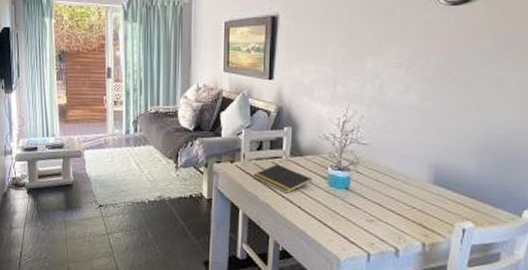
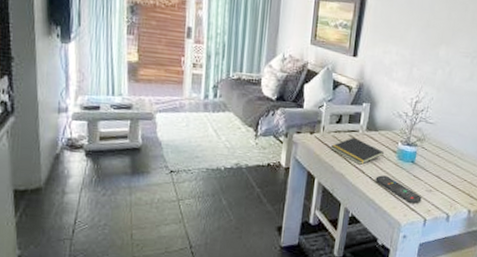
remote control: none [305,204,362,236] -> present [375,175,422,204]

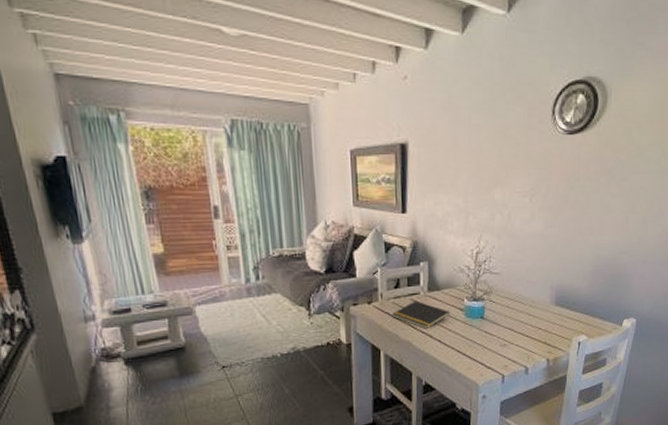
remote control: present [375,175,422,204] -> none [445,336,497,362]

